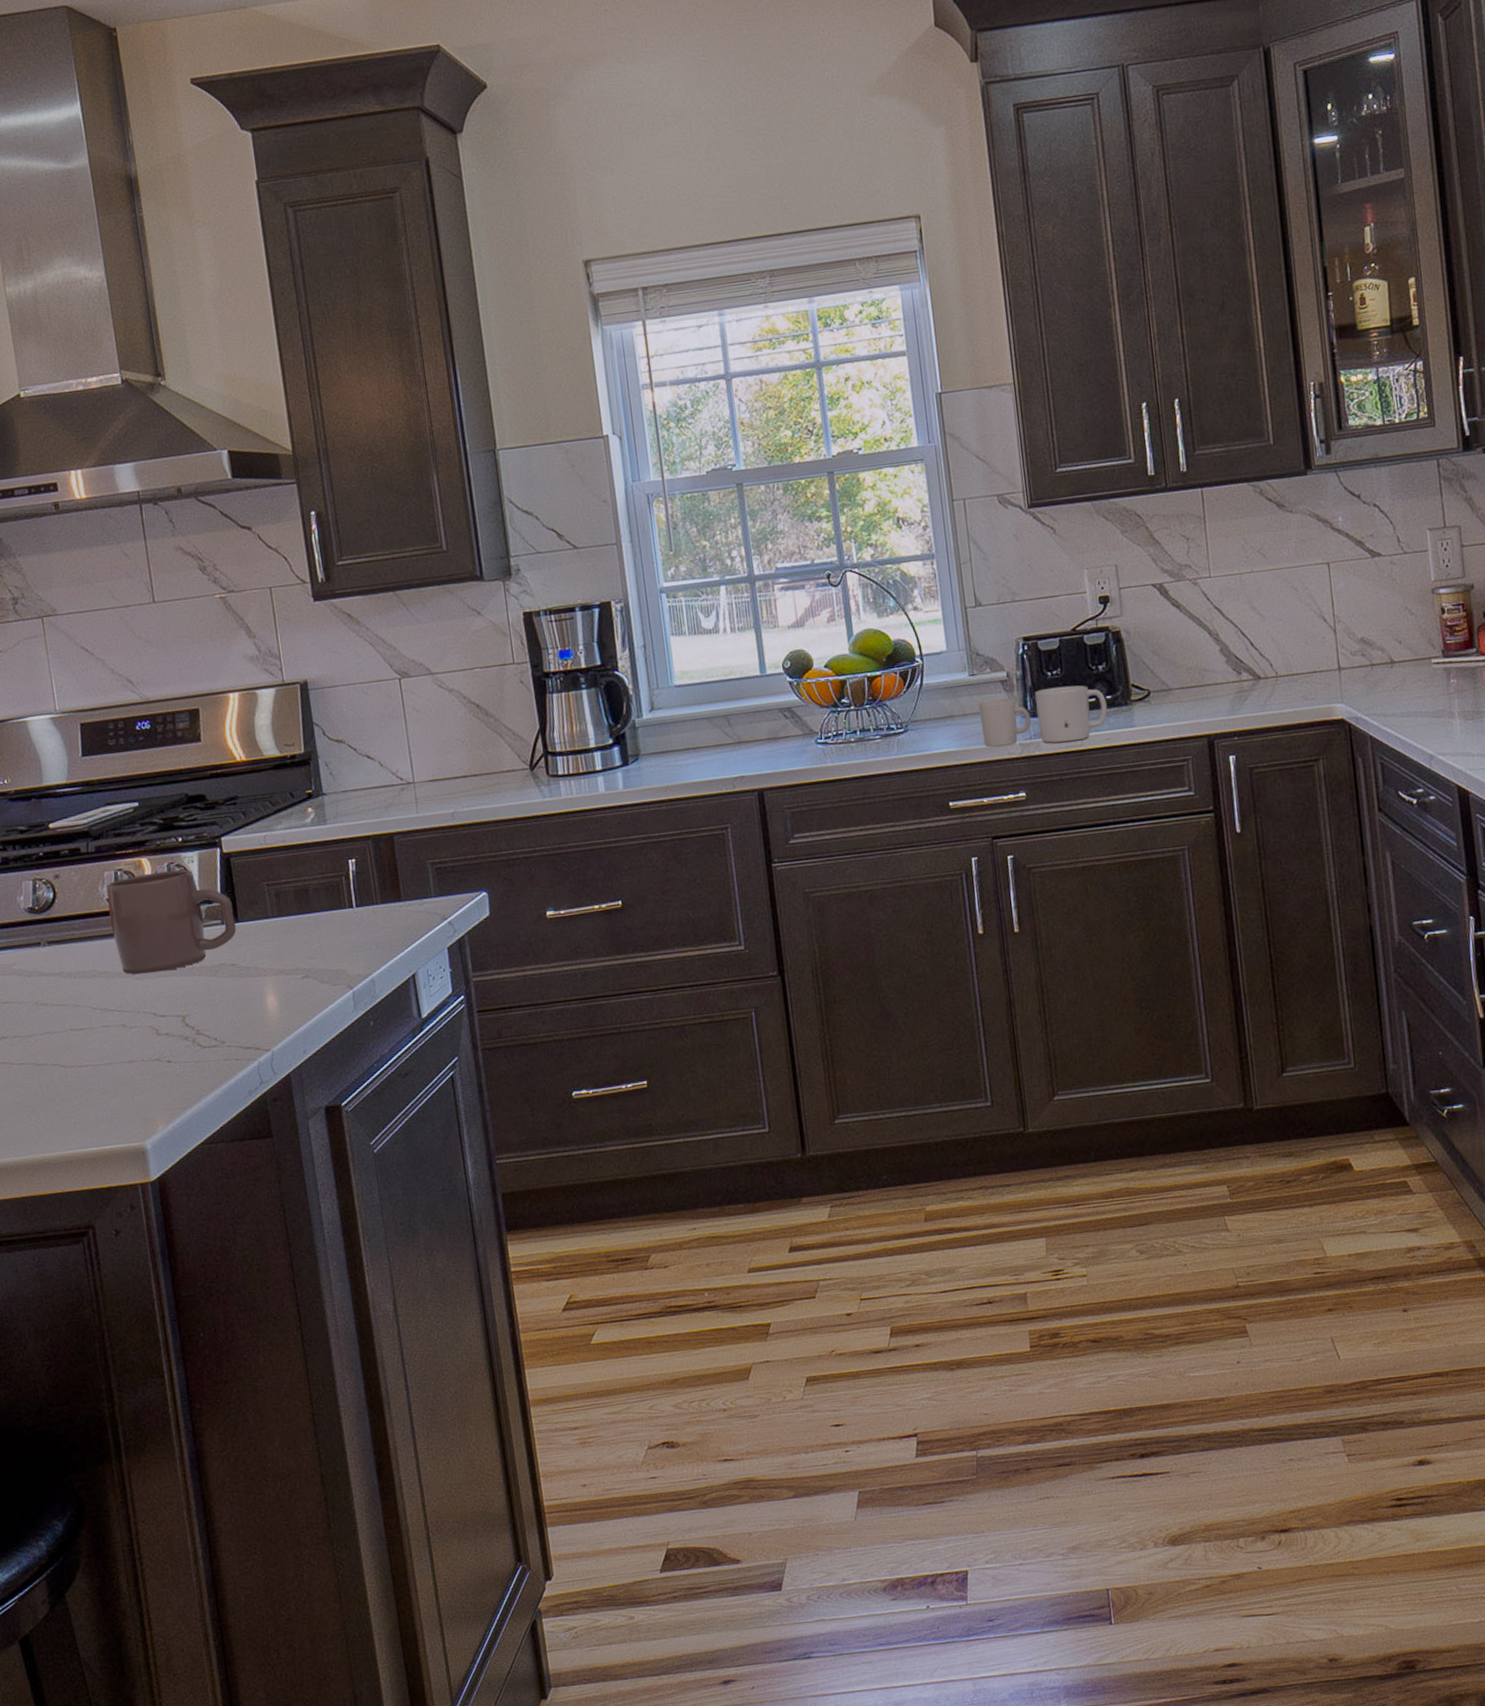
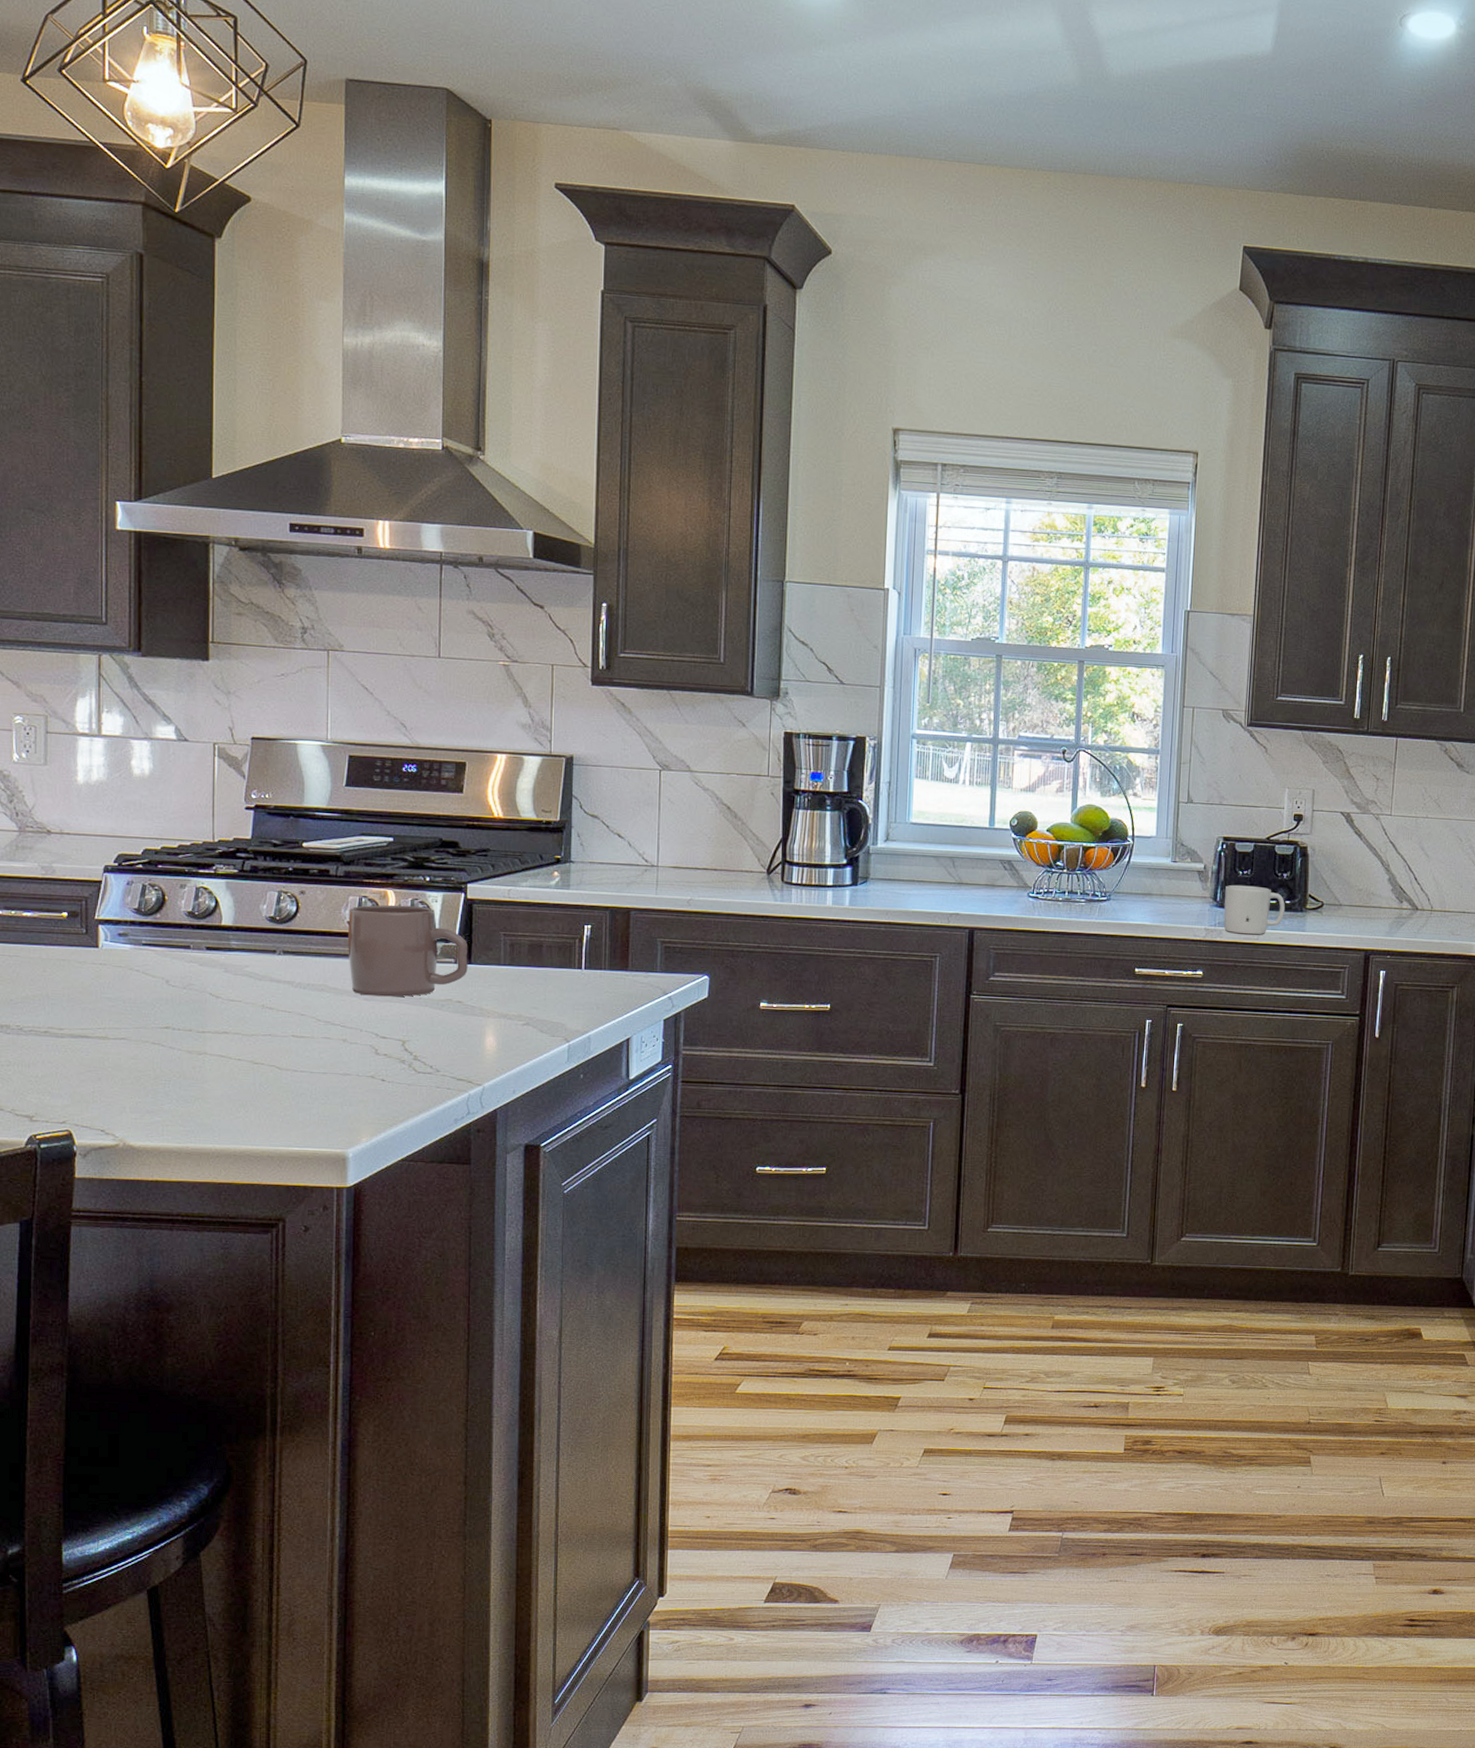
mug: present [978,698,1032,748] -> none [1174,885,1219,929]

